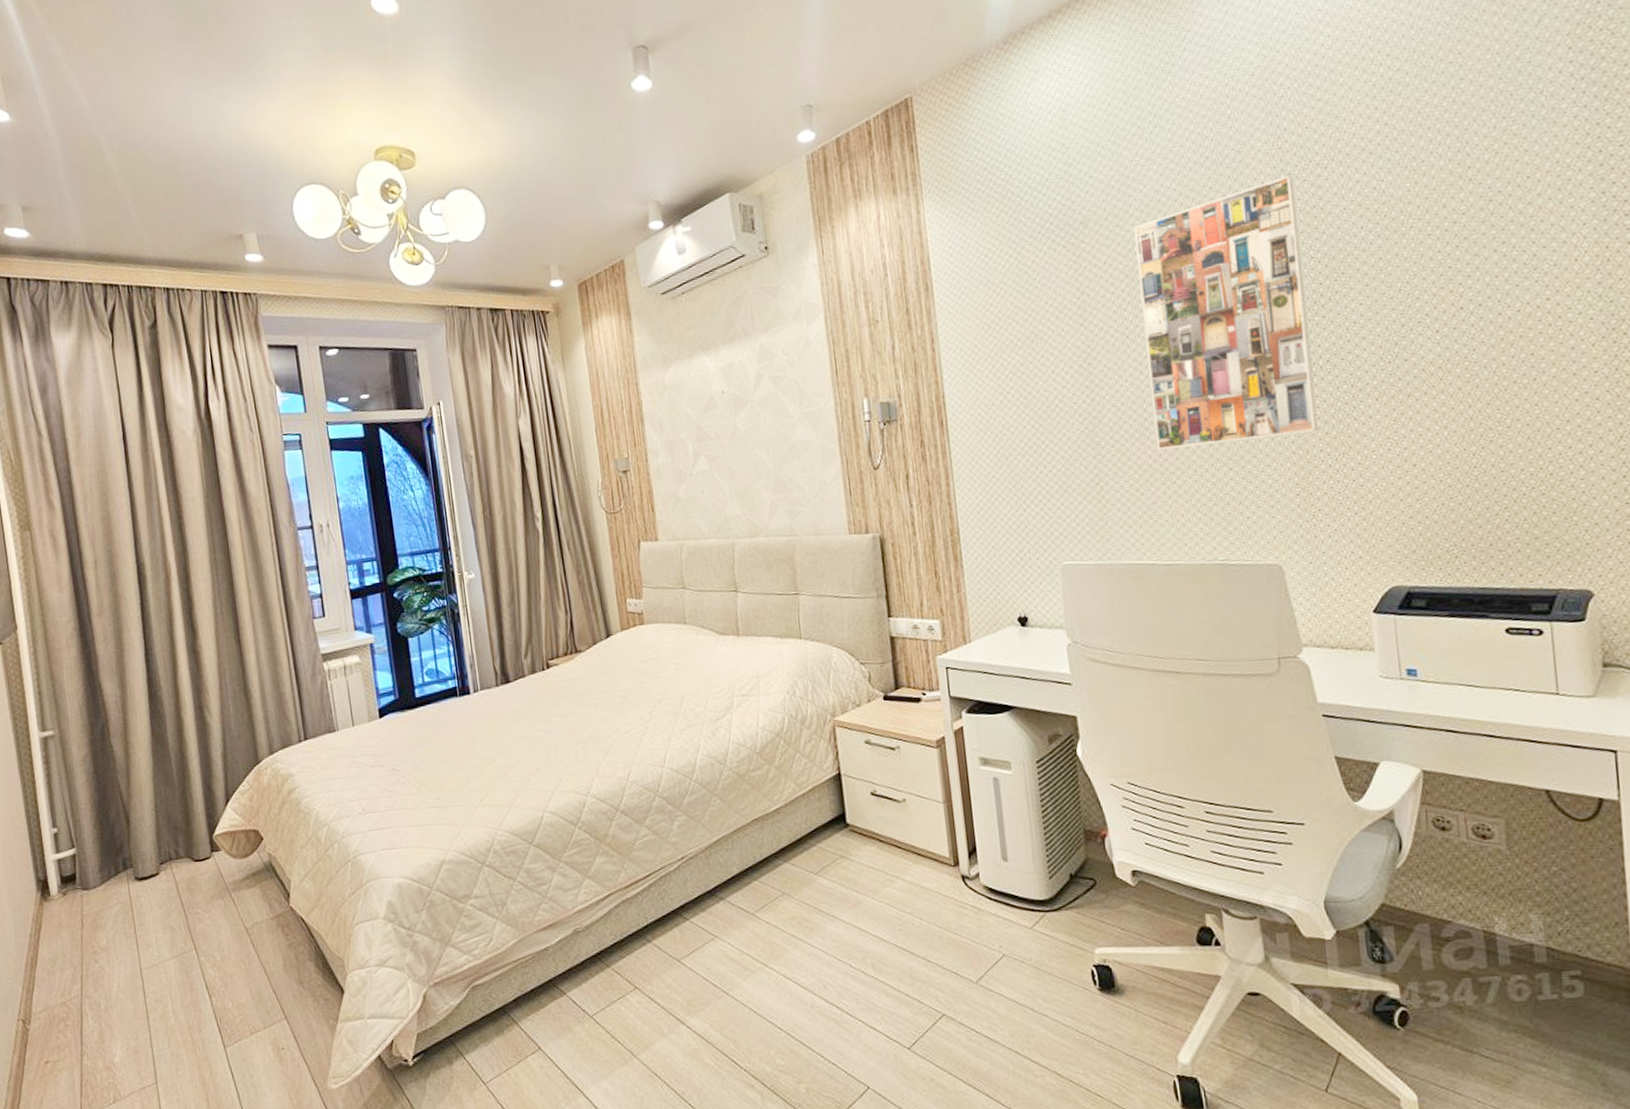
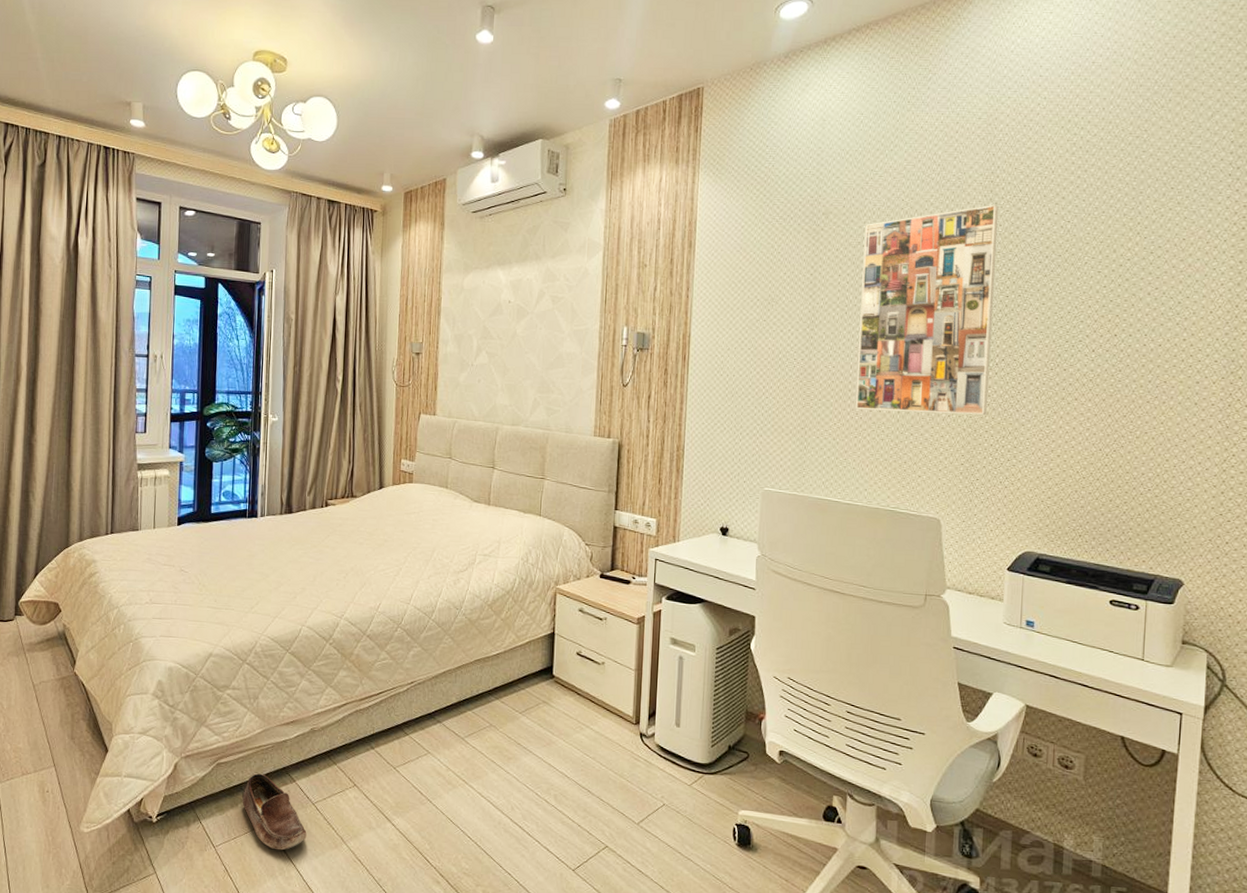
shoe: none [507,991,590,1077] -> present [242,773,307,851]

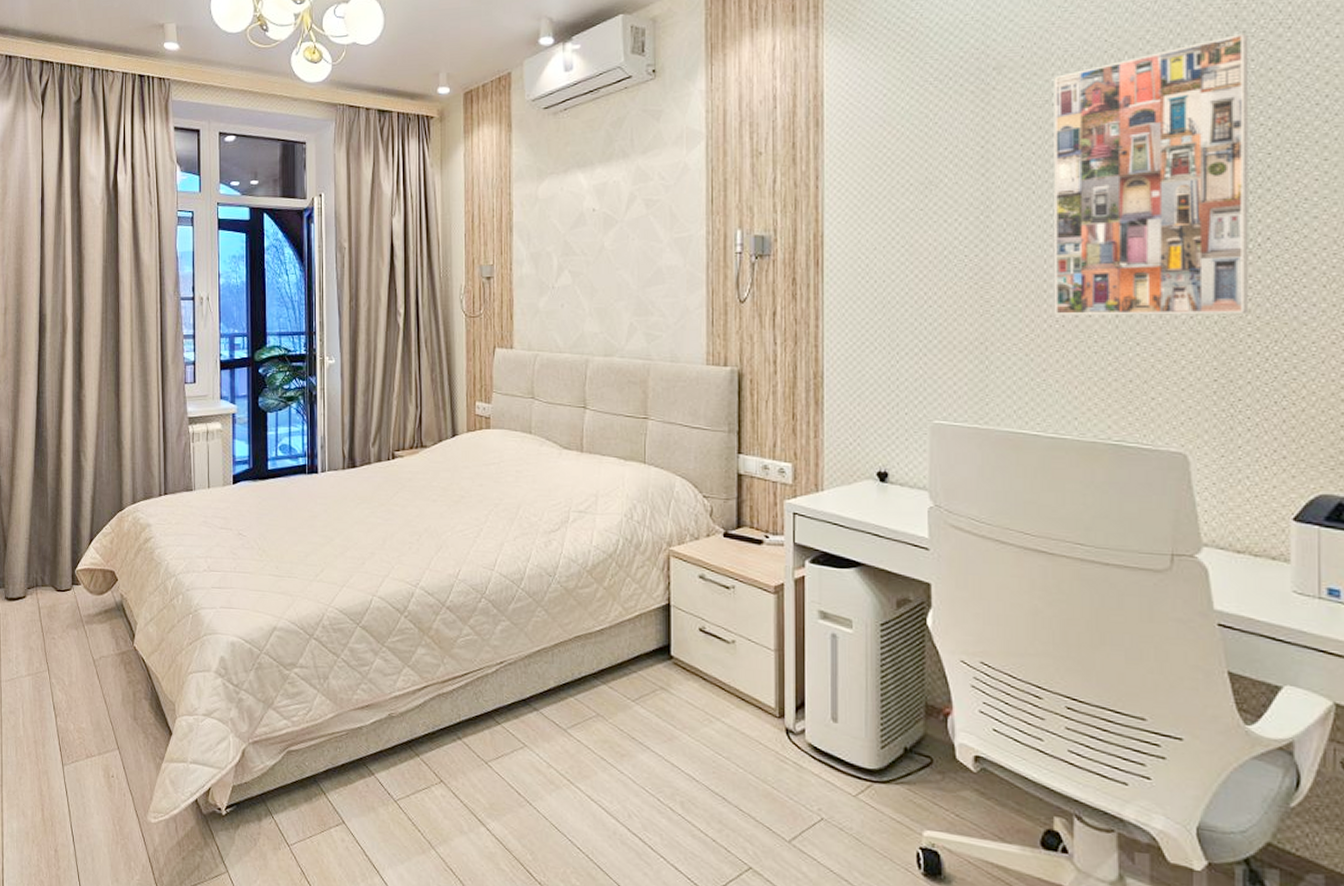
shoe: present [242,773,307,851] -> none [316,764,390,854]

